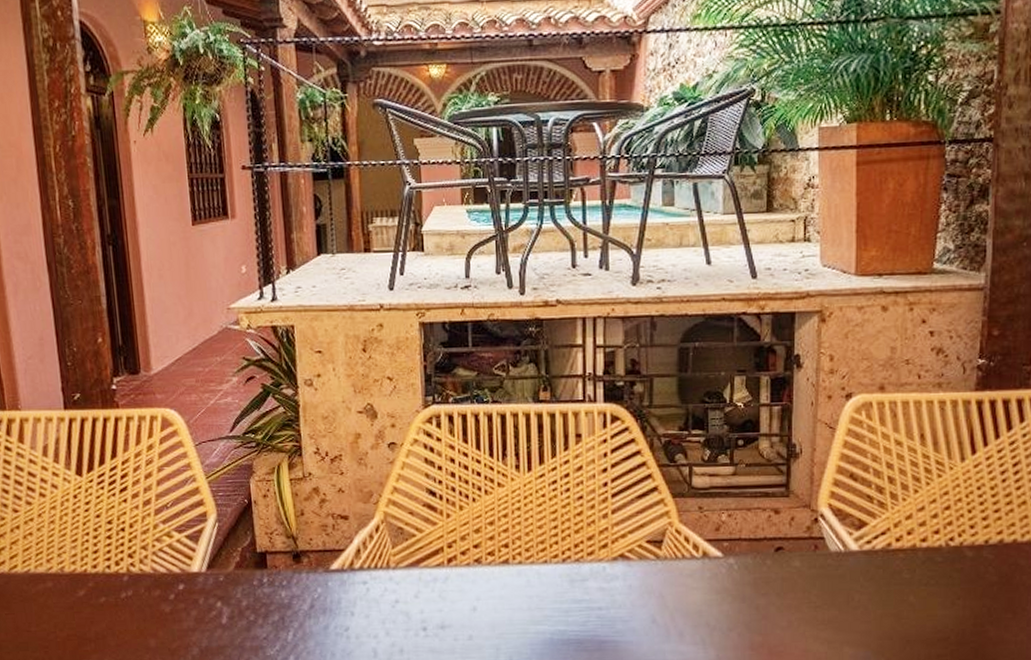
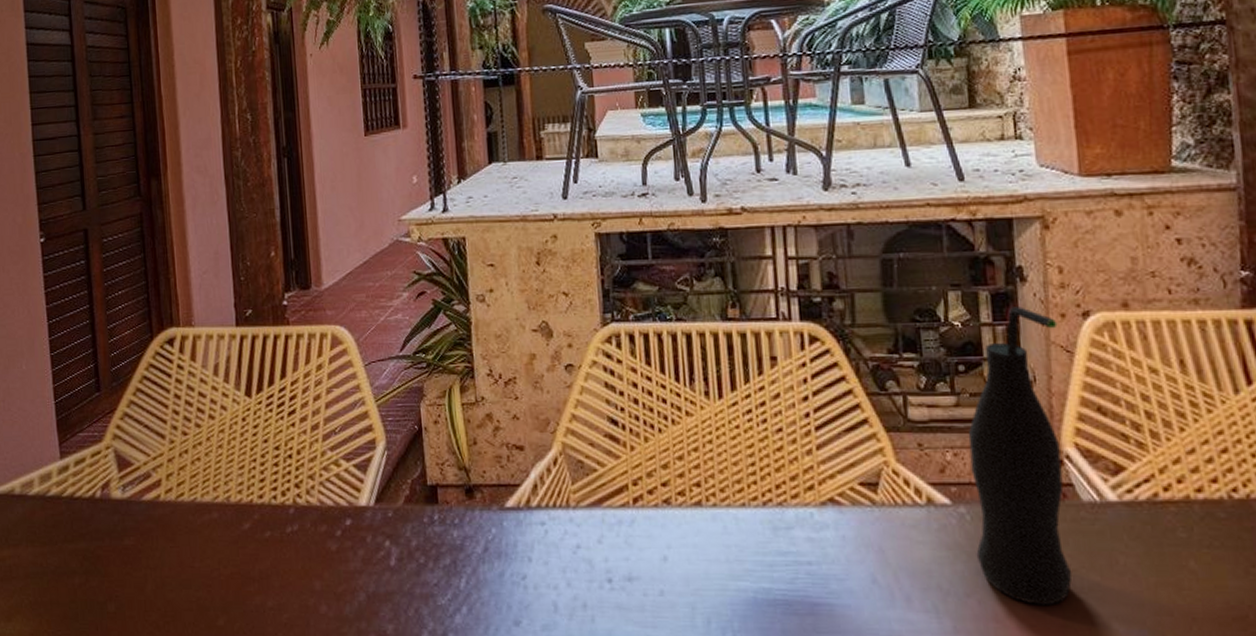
bottle: none [740,390,824,635] -> present [968,307,1072,605]

